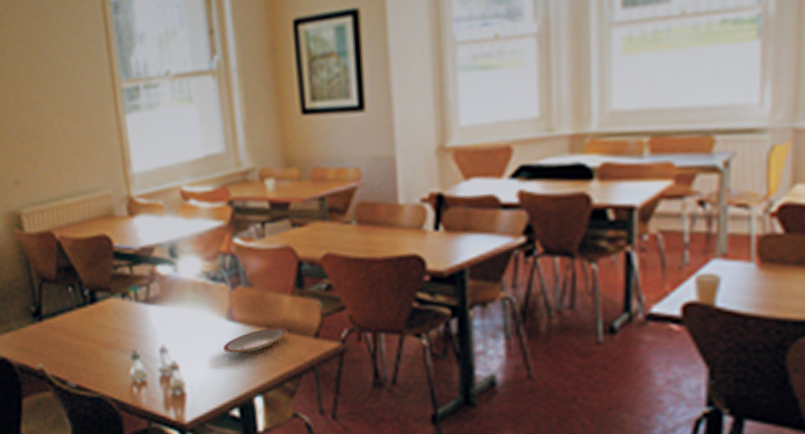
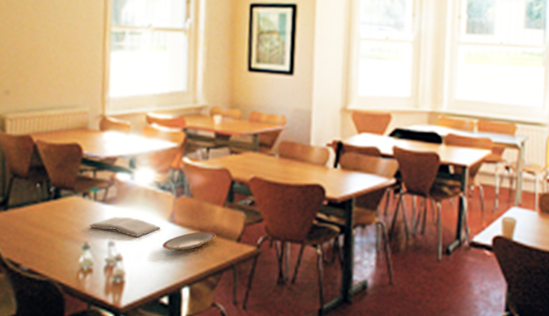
book: none [134,317,218,341] -> present [89,216,161,238]

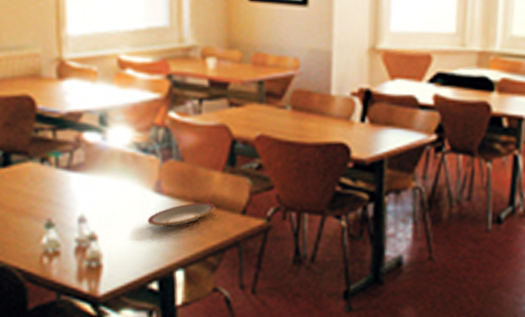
book: present [89,216,161,238] -> none [51,186,144,212]

